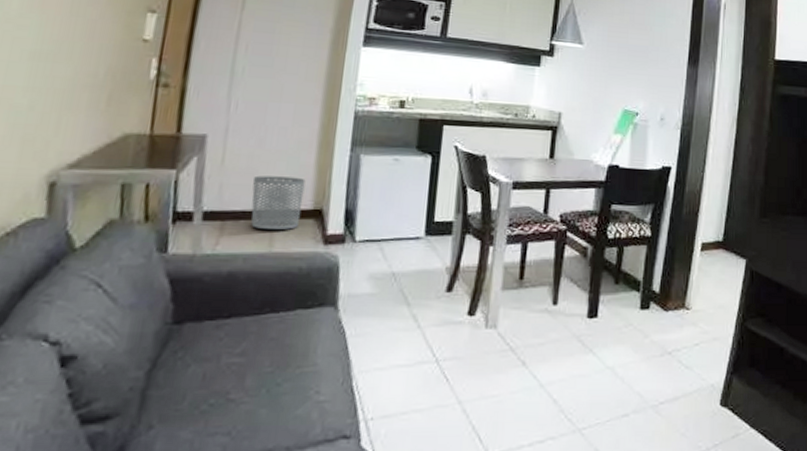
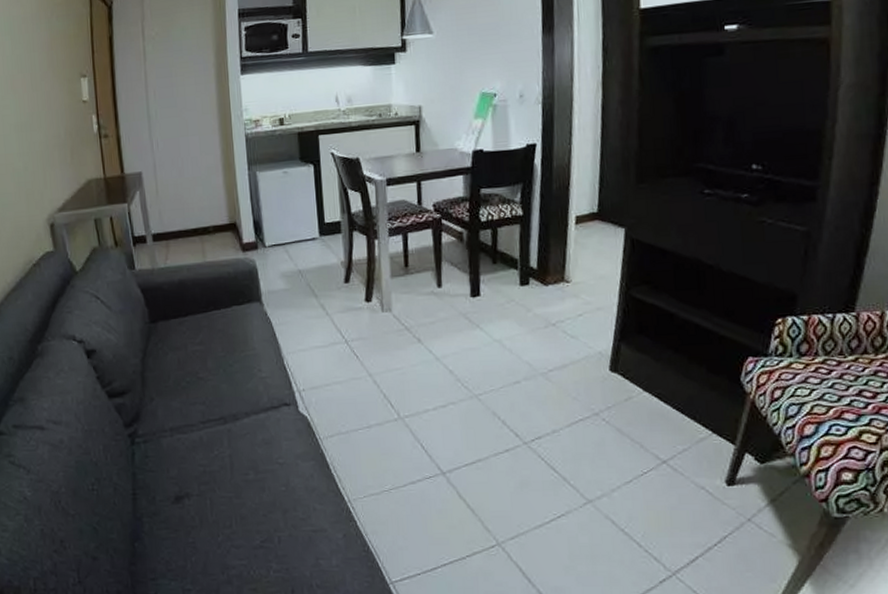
waste bin: present [251,175,306,230] -> none [182,198,221,244]

